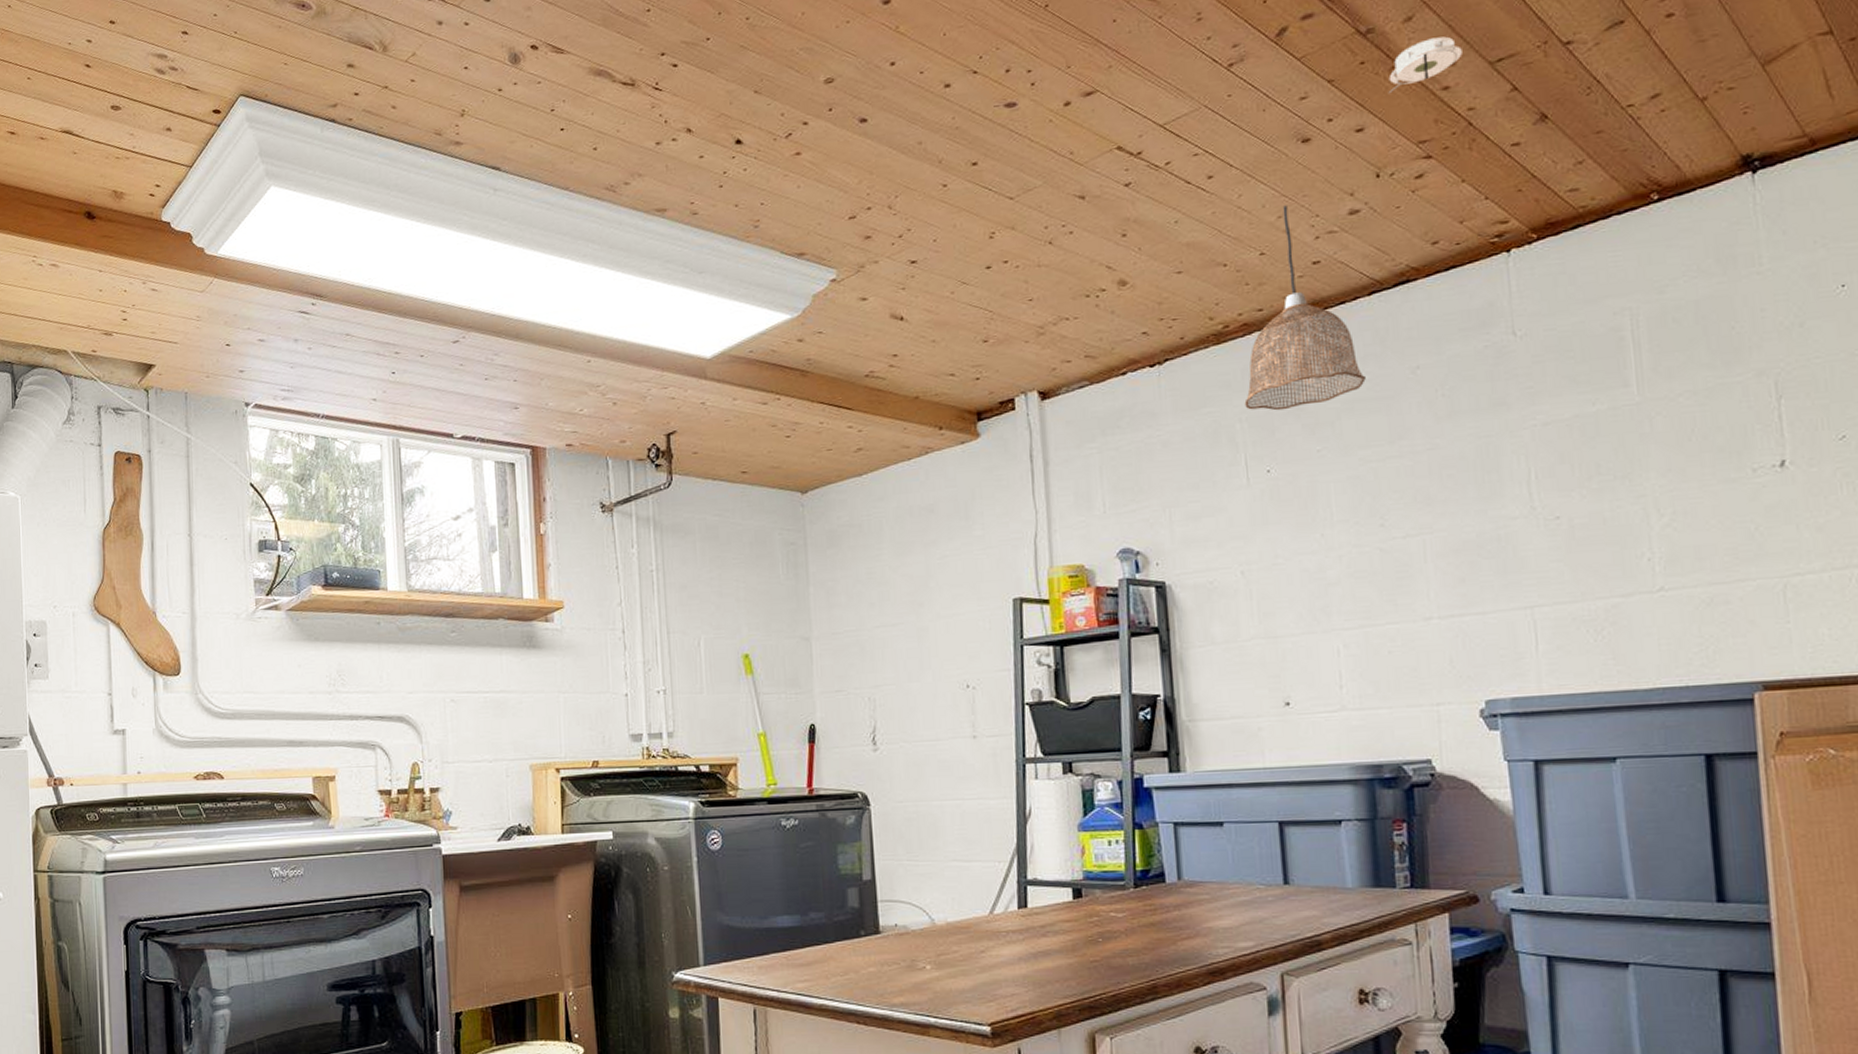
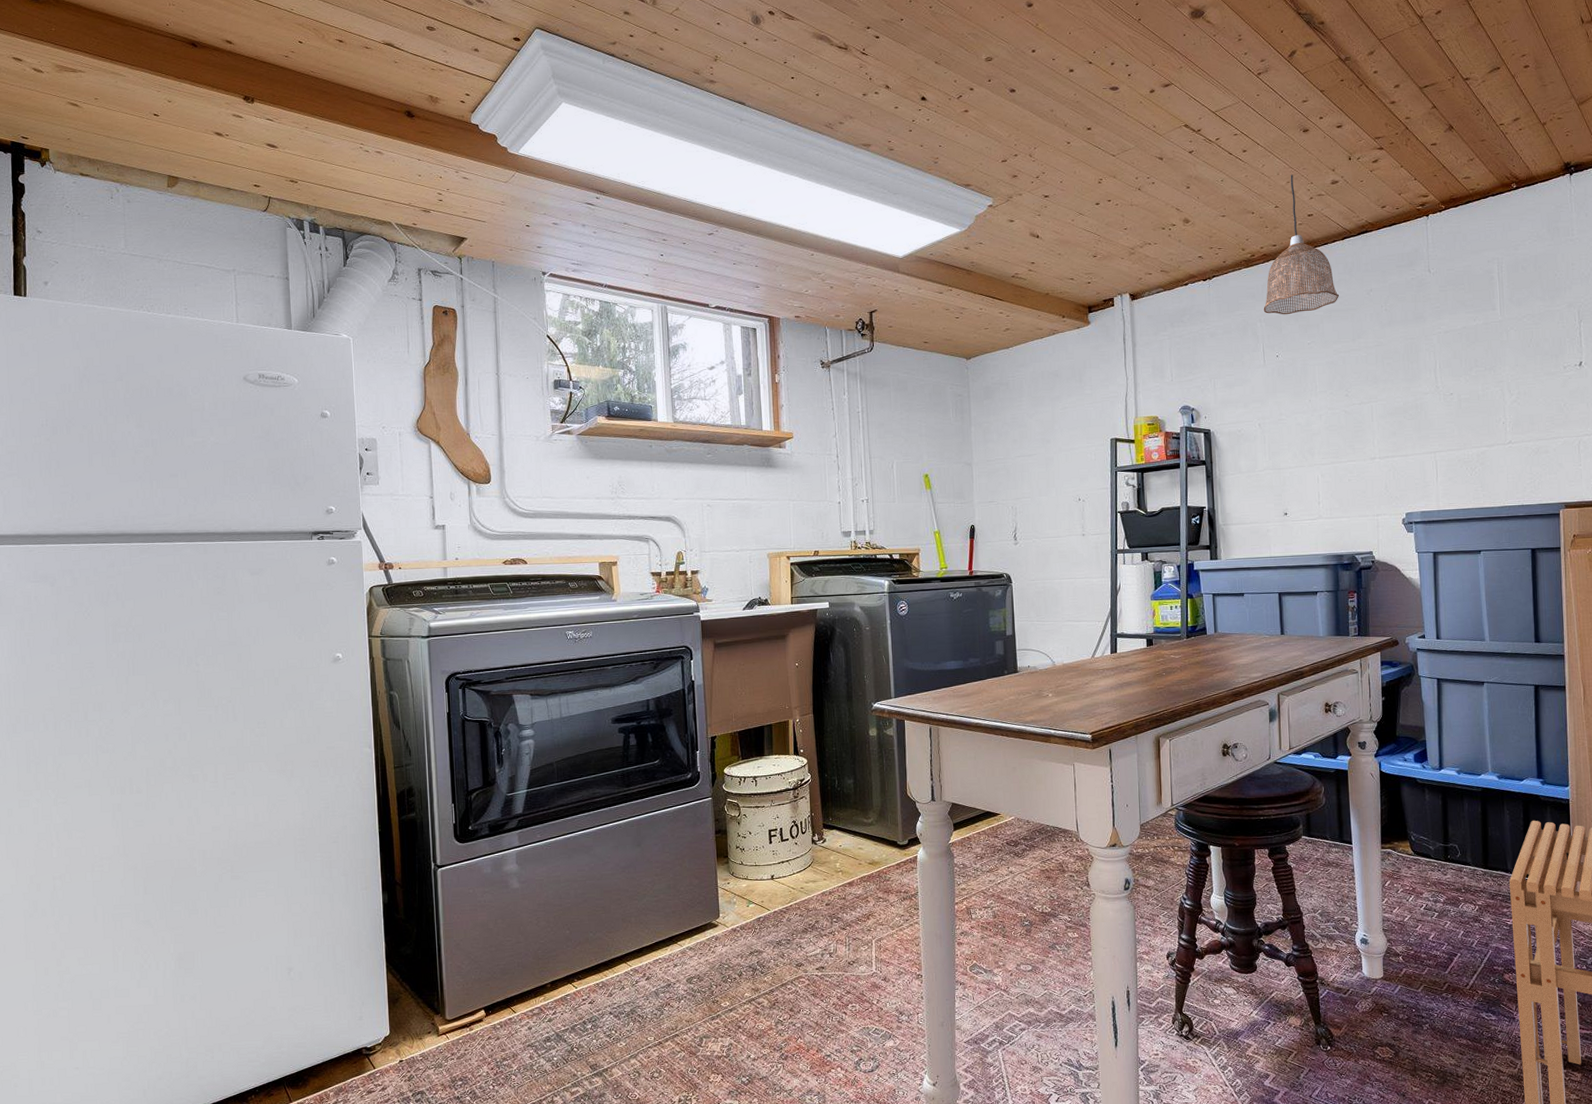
smoke detector: present [1388,36,1462,94] -> none [1357,67,1403,103]

